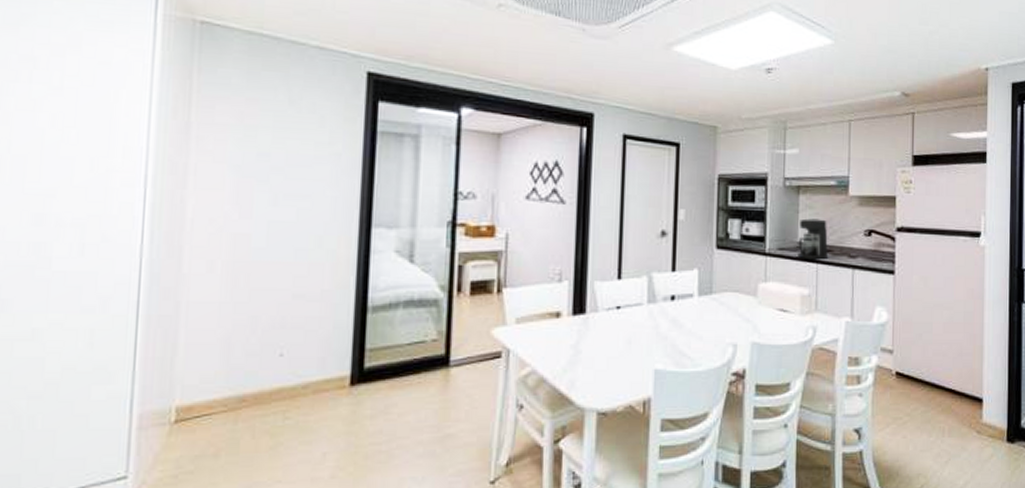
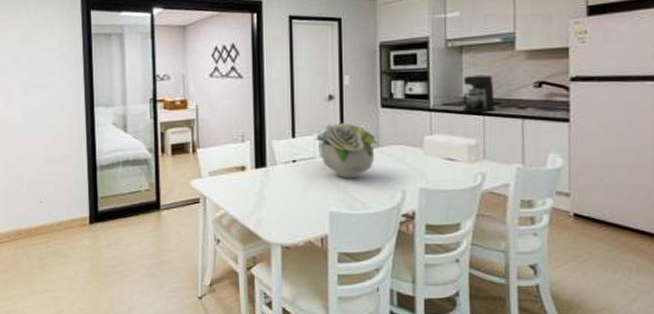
flower arrangement: none [643,264,710,330] -> present [314,123,377,179]

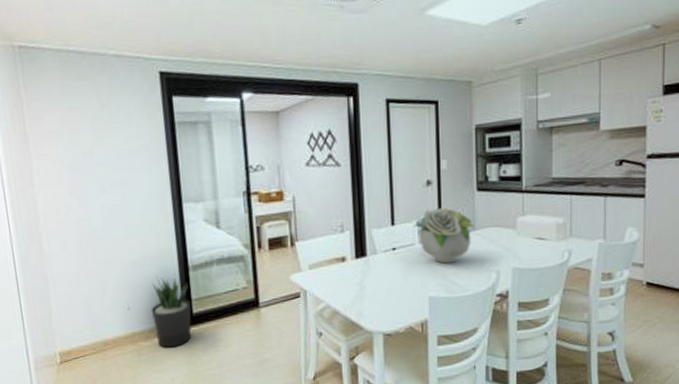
planter: none [61,174,97,242] -> present [152,276,192,348]
coffee maker: present [463,74,495,113] -> none [552,154,581,193]

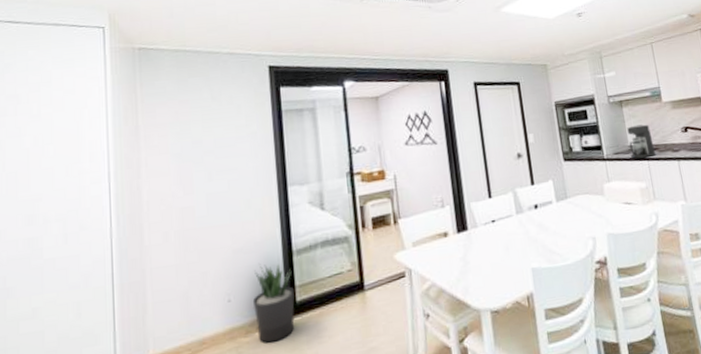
flower arrangement: present [413,208,474,264] -> none [509,178,565,233]
coffee maker: none [552,154,581,193] -> present [627,124,656,159]

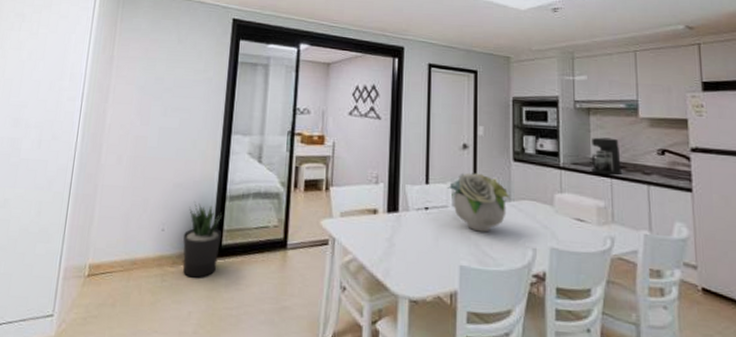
flower arrangement: none [509,178,565,233] -> present [448,173,509,233]

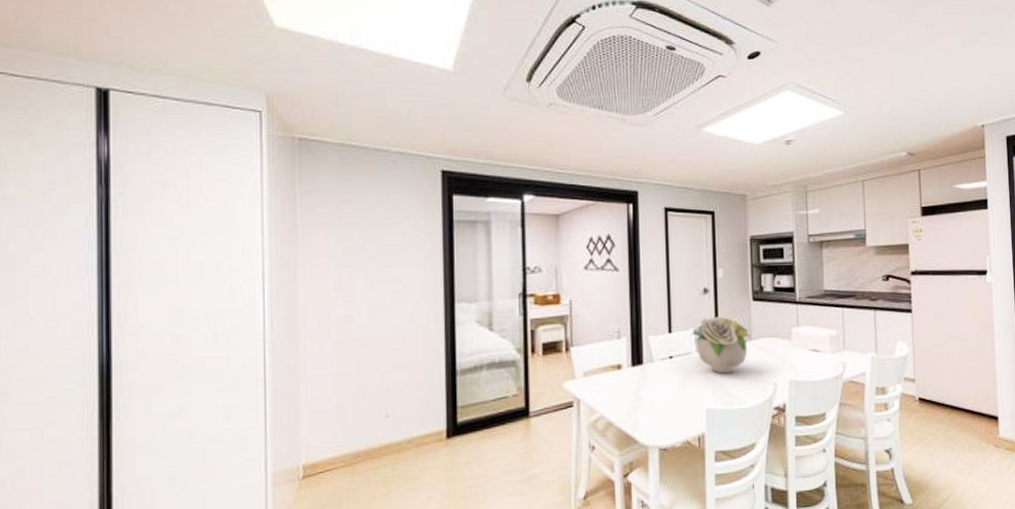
planter: present [183,202,221,278] -> none [413,381,455,461]
coffee maker: present [591,137,621,176] -> none [824,268,851,305]

